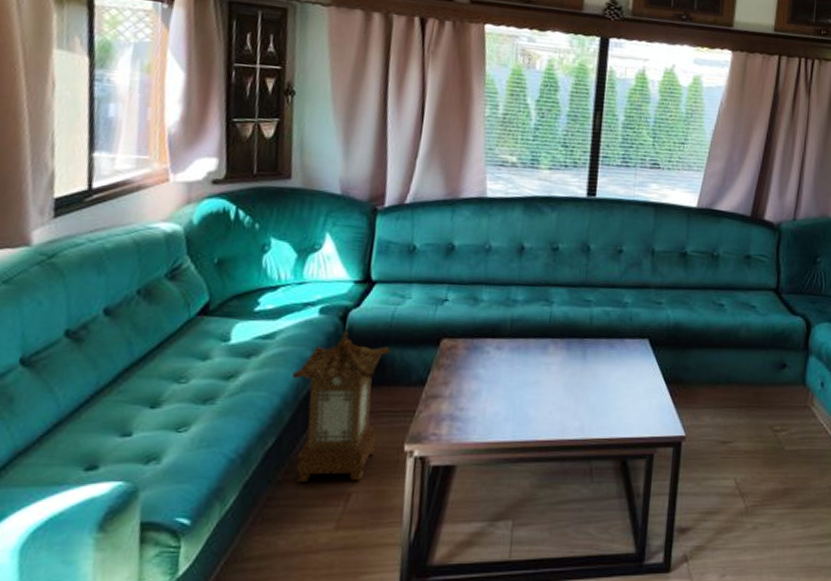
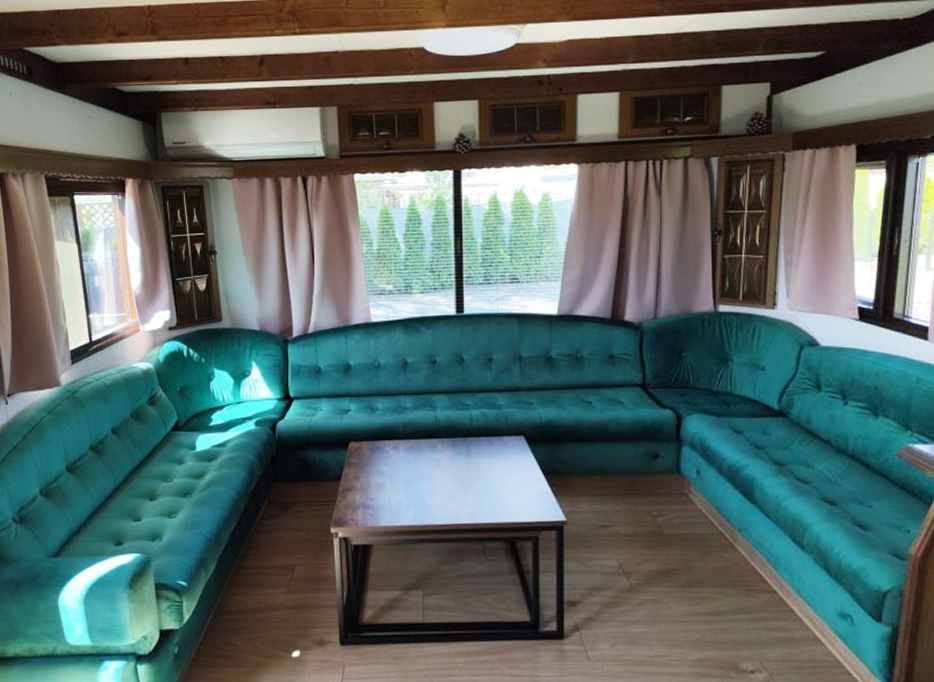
lantern: present [293,331,391,482] -> none [242,439,311,556]

